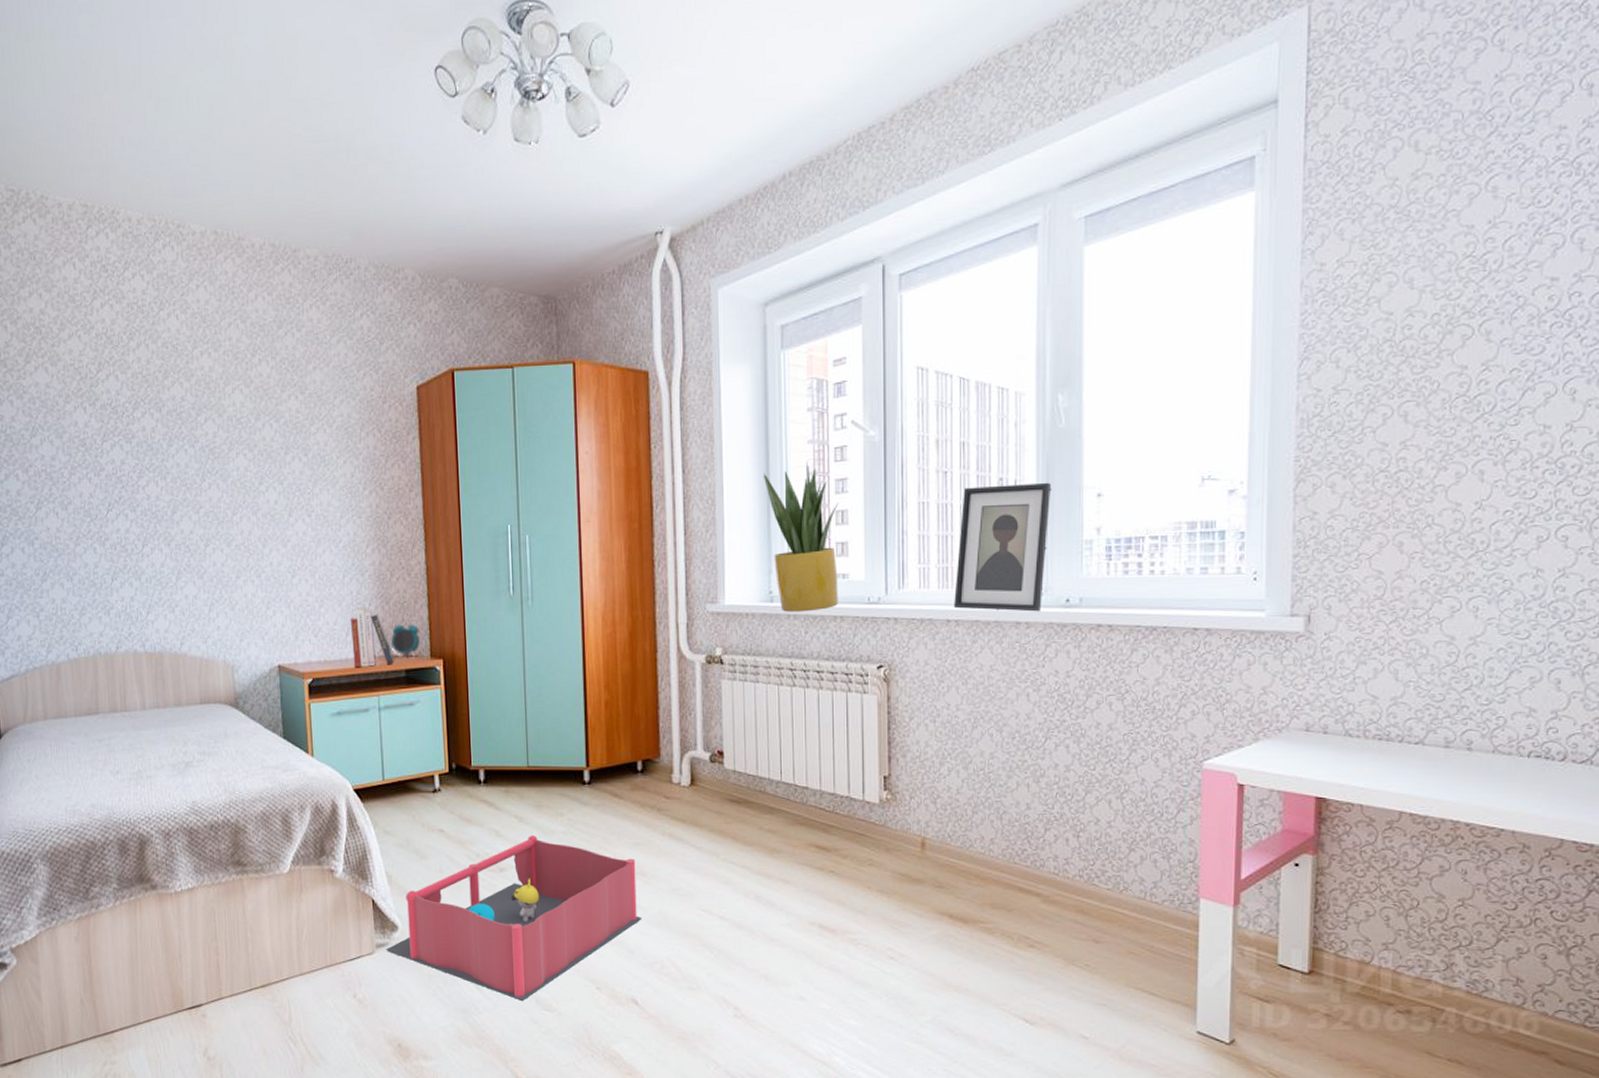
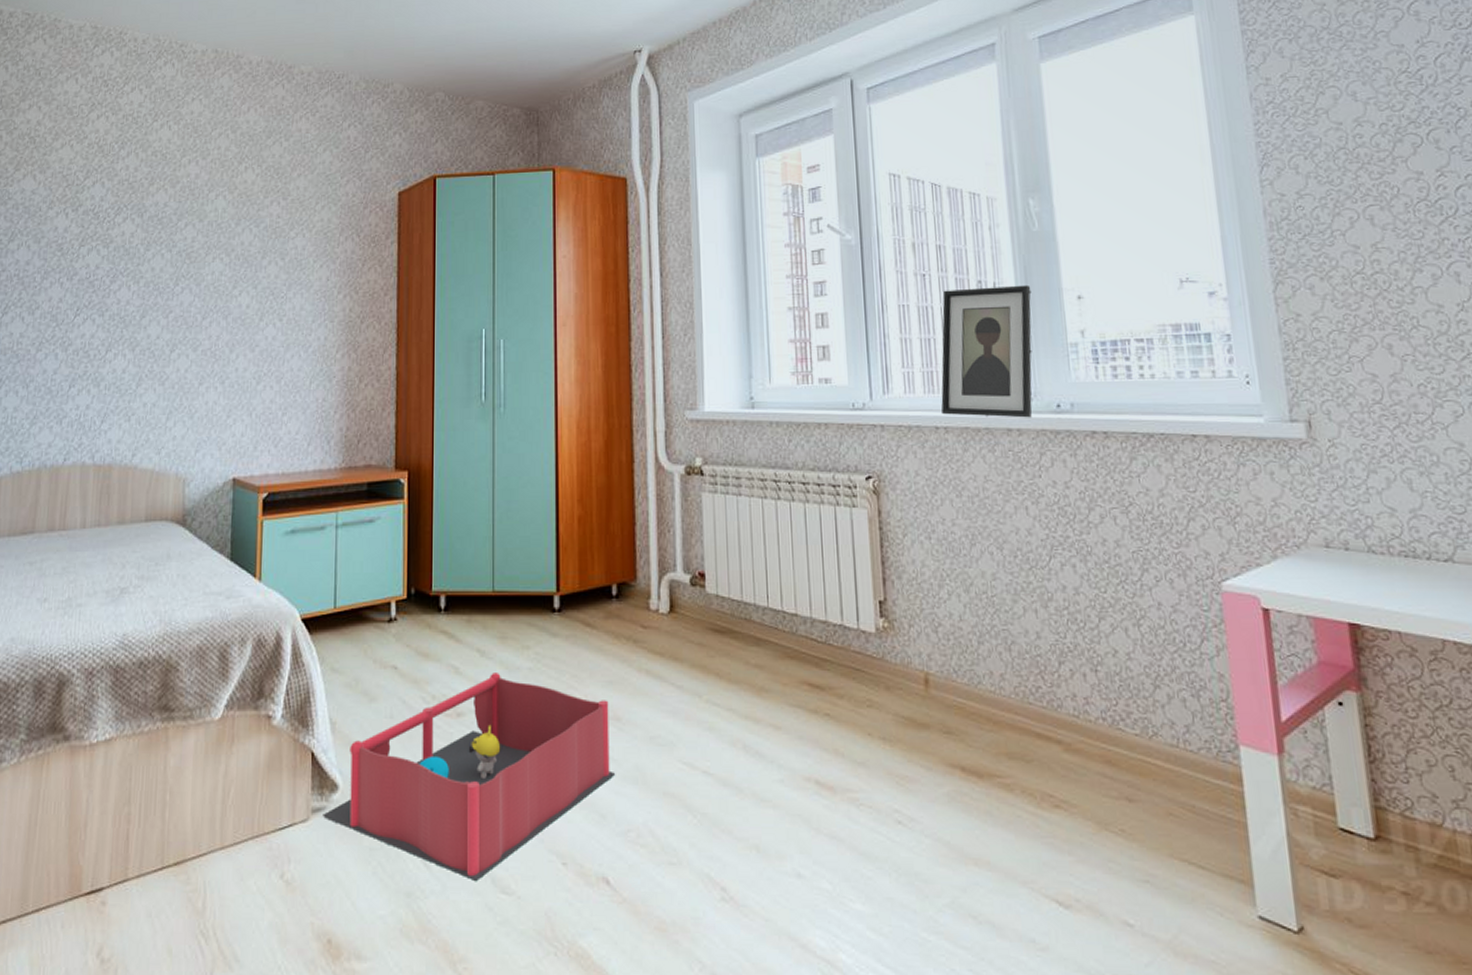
books: present [351,606,395,668] -> none [313,414,357,481]
alarm clock: present [391,620,420,657] -> none [355,429,385,469]
planter: present [763,461,838,612] -> none [741,264,822,419]

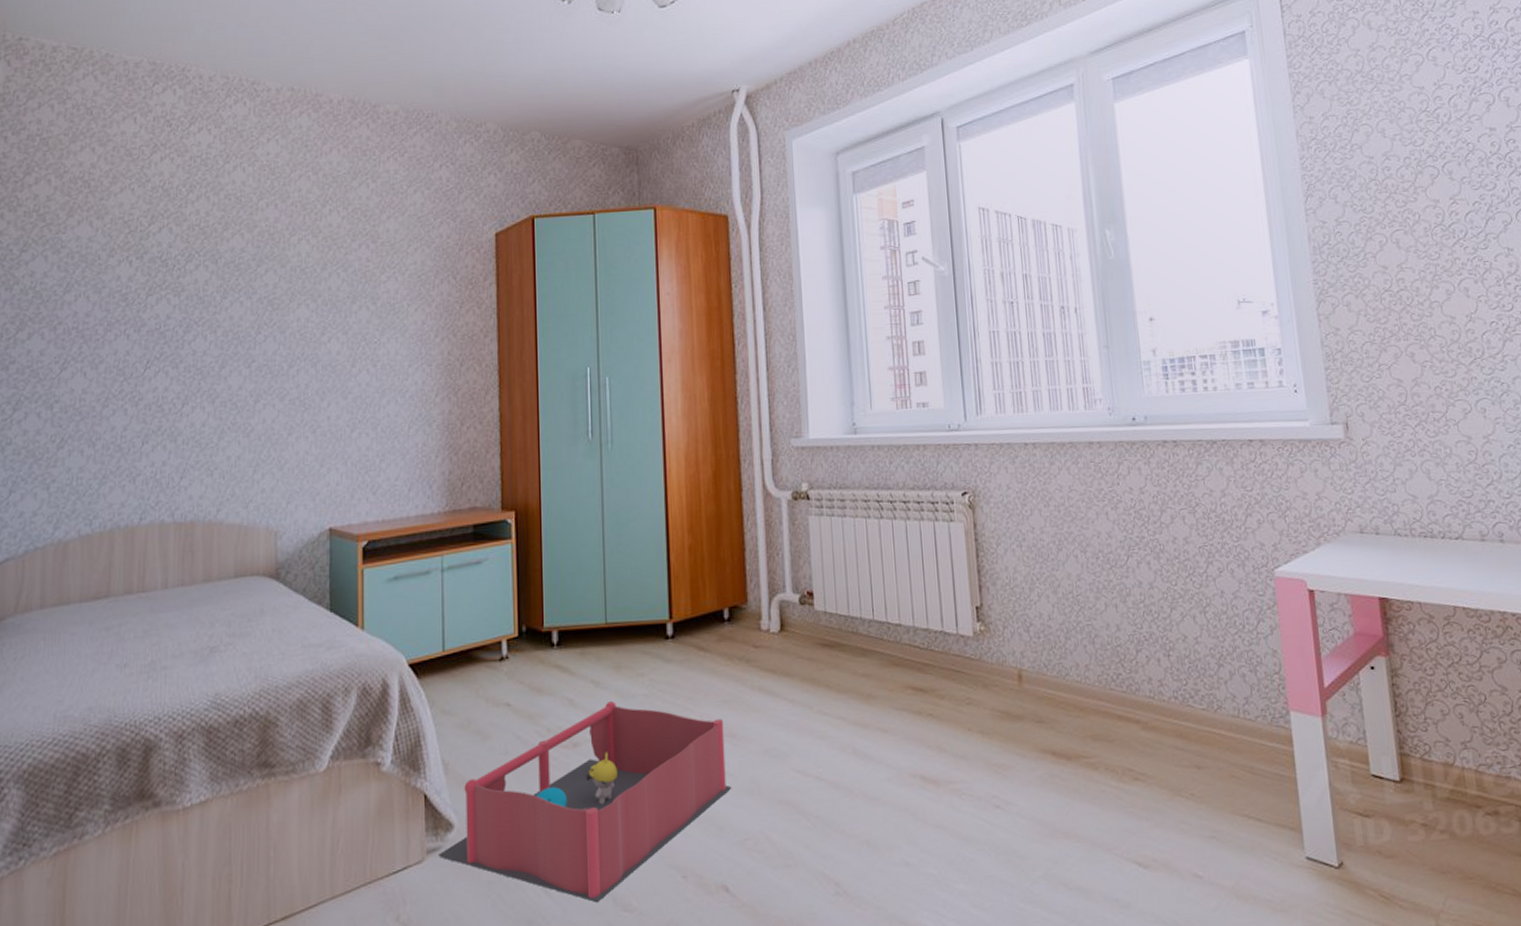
picture frame: present [941,284,1033,418] -> none [1029,309,1111,432]

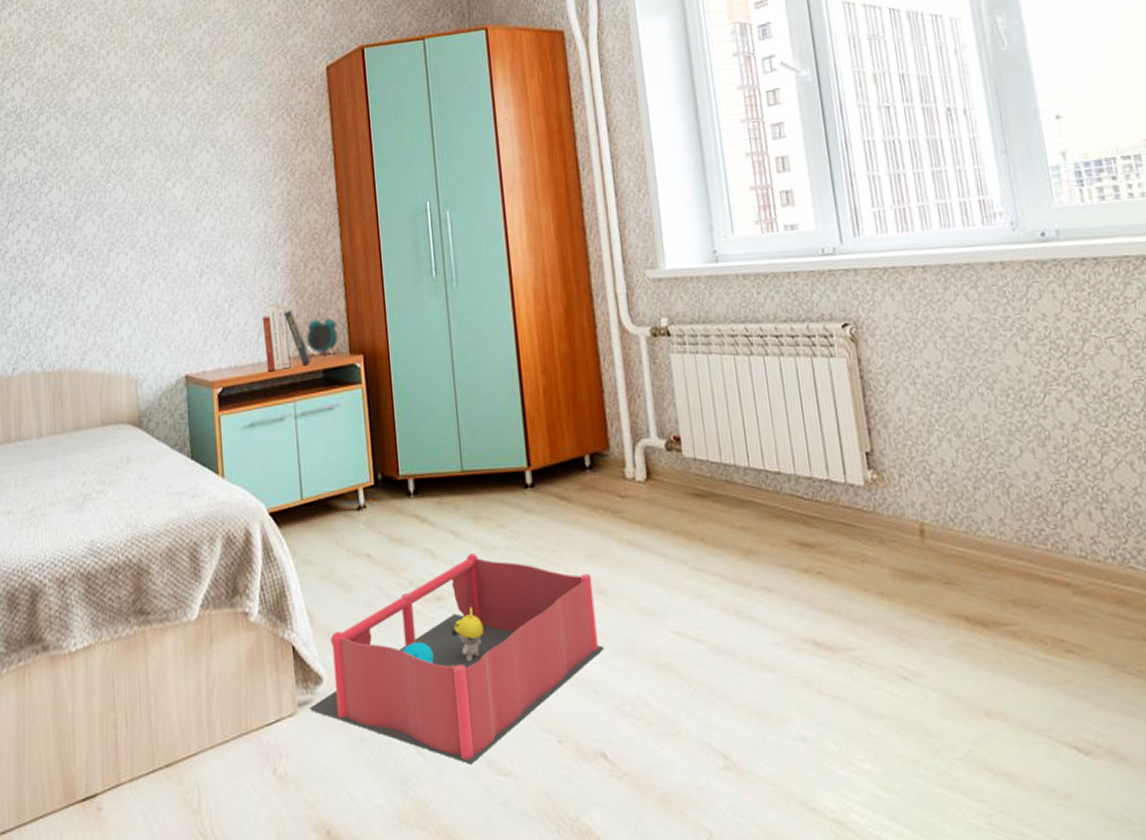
books: none [415,459,462,527] -> present [263,302,311,372]
alarm clock: none [459,471,490,512] -> present [307,313,338,357]

